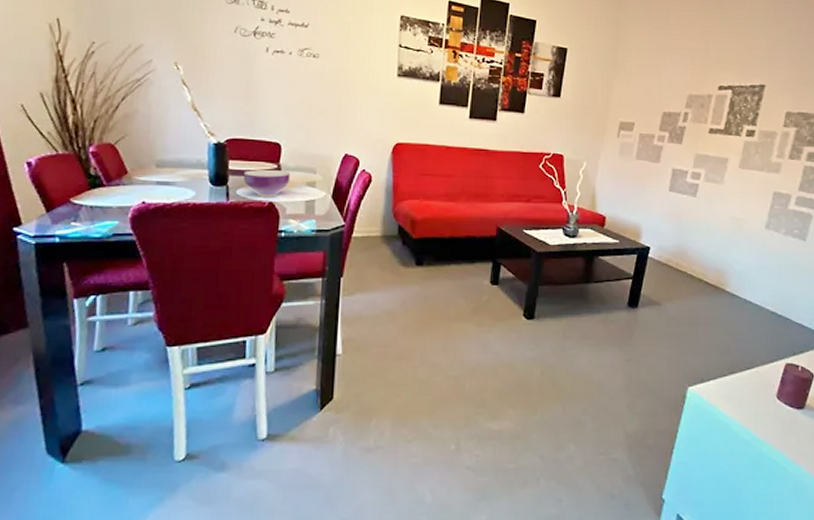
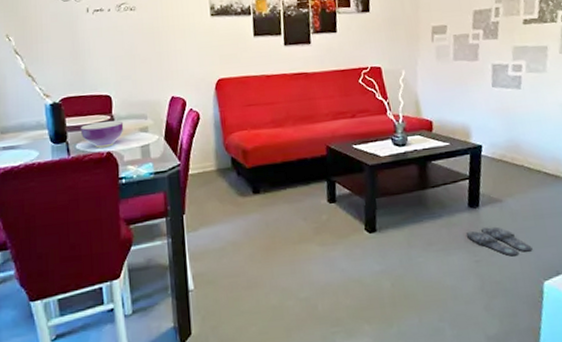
slippers: none [622,328,682,359] -> present [467,226,532,257]

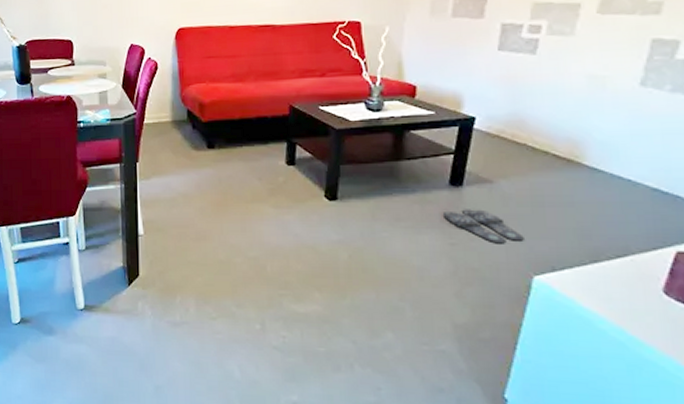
bowl: present [80,120,124,148] -> none [43,65,84,91]

